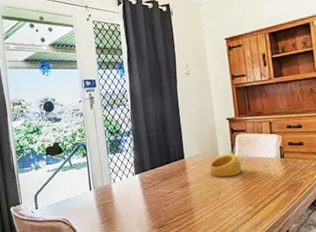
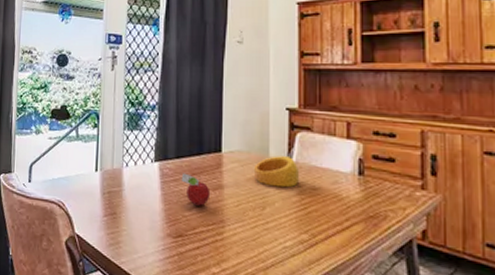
fruit: none [157,179,181,202] -> present [181,173,211,206]

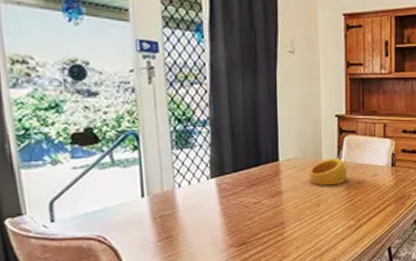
fruit: present [181,173,211,206] -> none [240,185,271,214]

